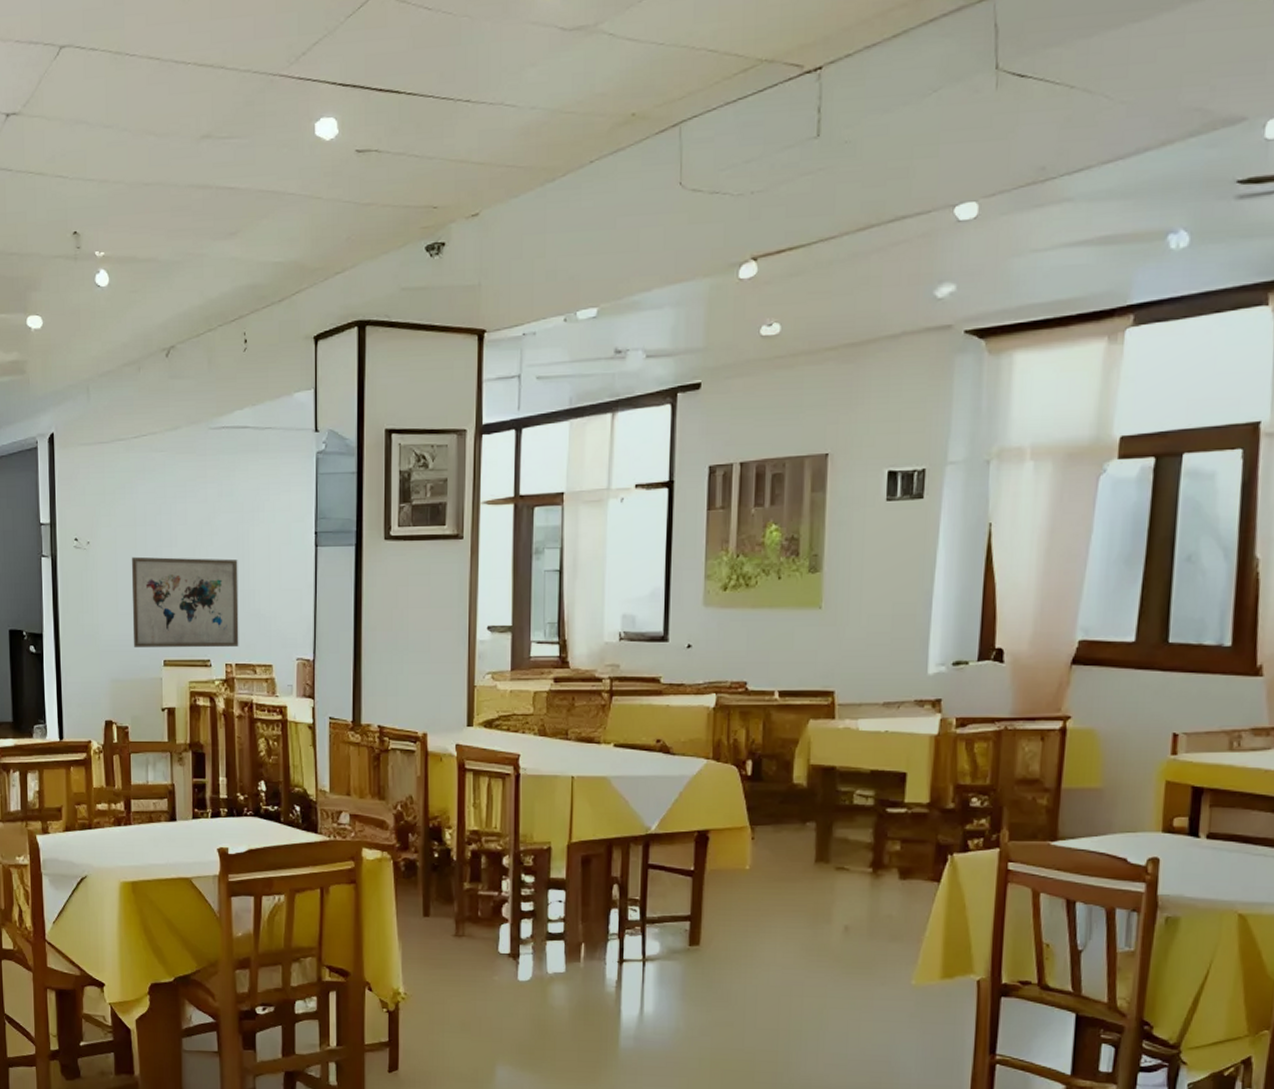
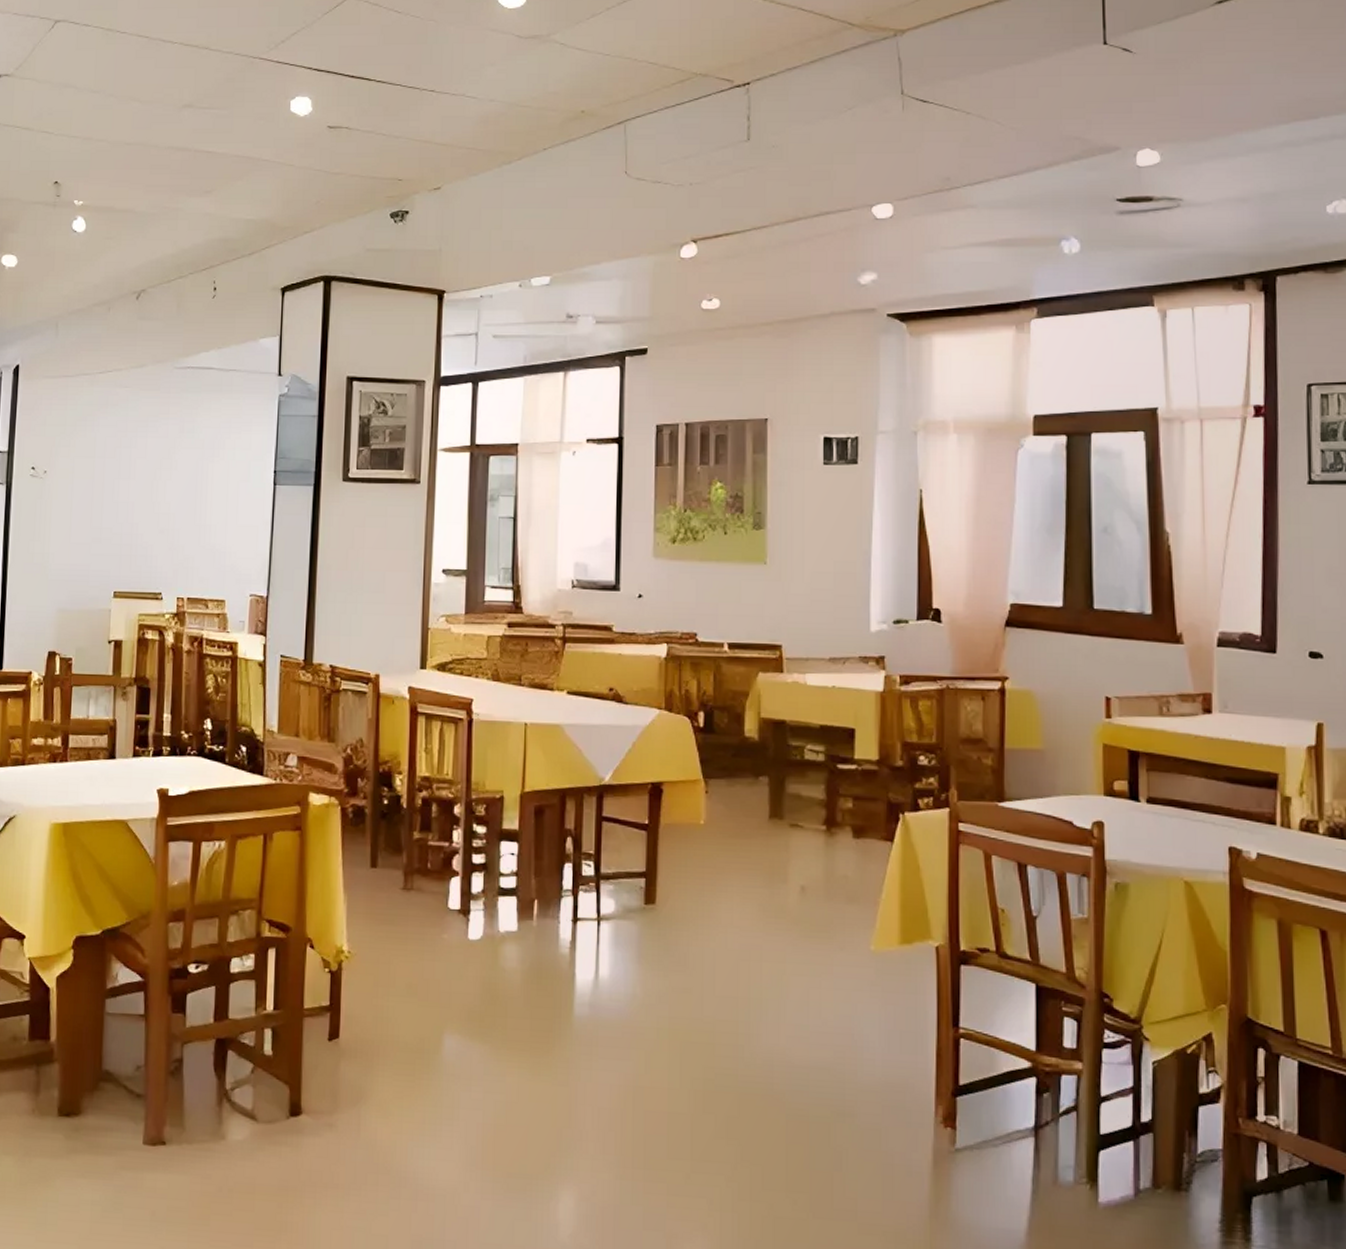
wall art: present [131,556,239,648] -> none [83,487,196,582]

